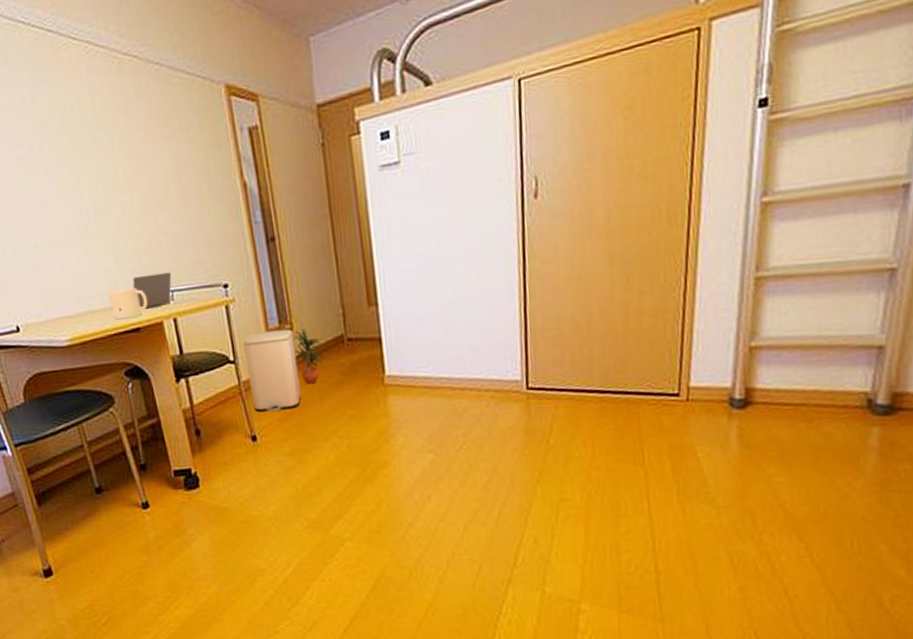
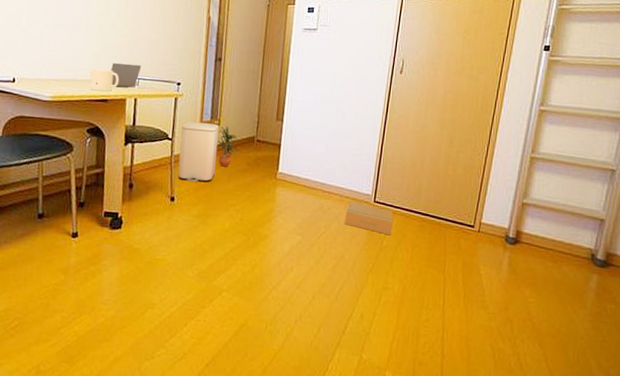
box: none [489,394,559,430] -> present [344,202,393,236]

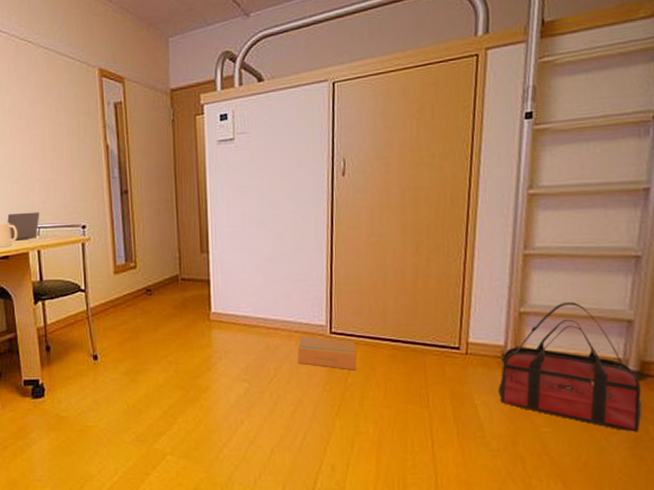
pedal bin: present [177,122,219,183] -> none [94,266,139,336]
potted plant: present [217,126,239,167] -> none [136,267,161,314]
duffel bag: none [499,199,606,309] -> present [498,302,644,432]

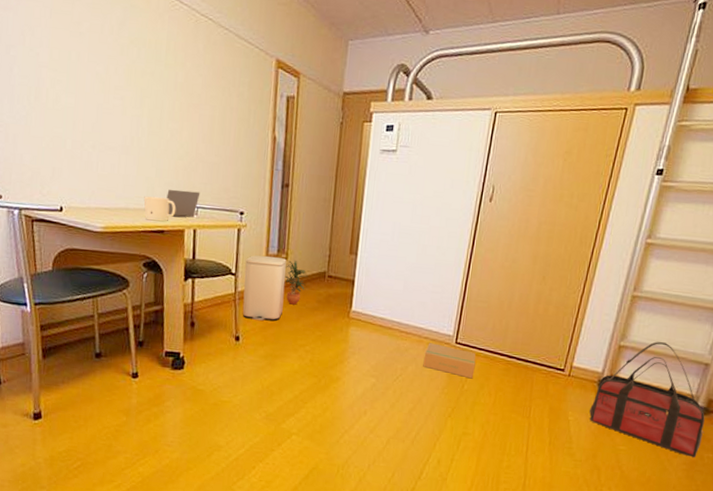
pedal bin: none [94,266,139,336] -> present [242,255,286,321]
potted plant: none [136,267,161,314] -> present [285,260,309,305]

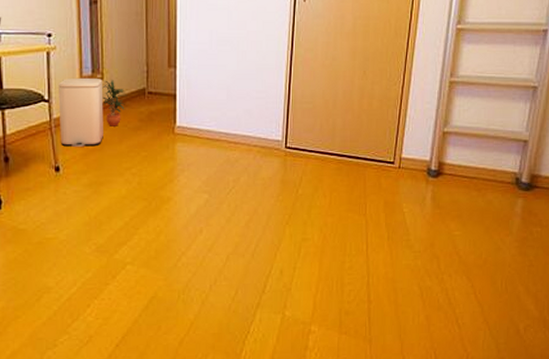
box: present [423,343,476,379] -> none [255,150,307,183]
duffel bag: present [589,342,705,458] -> none [423,124,531,234]

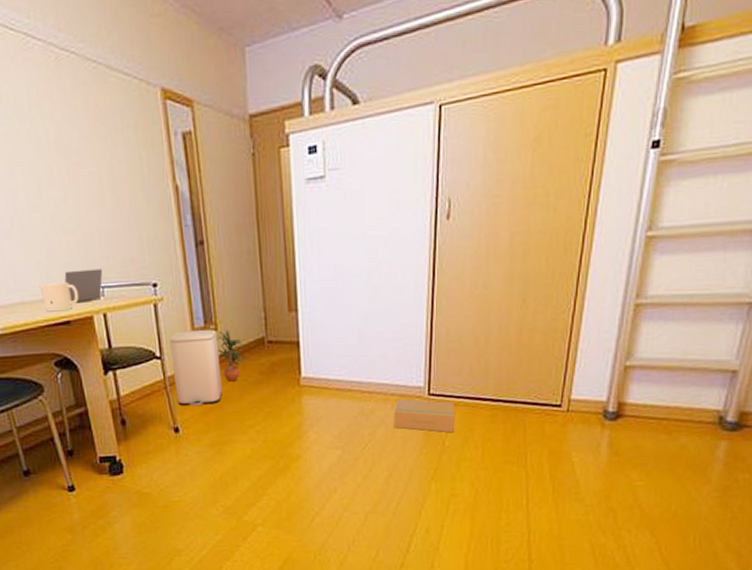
box: none [255,150,307,183] -> present [393,399,455,433]

